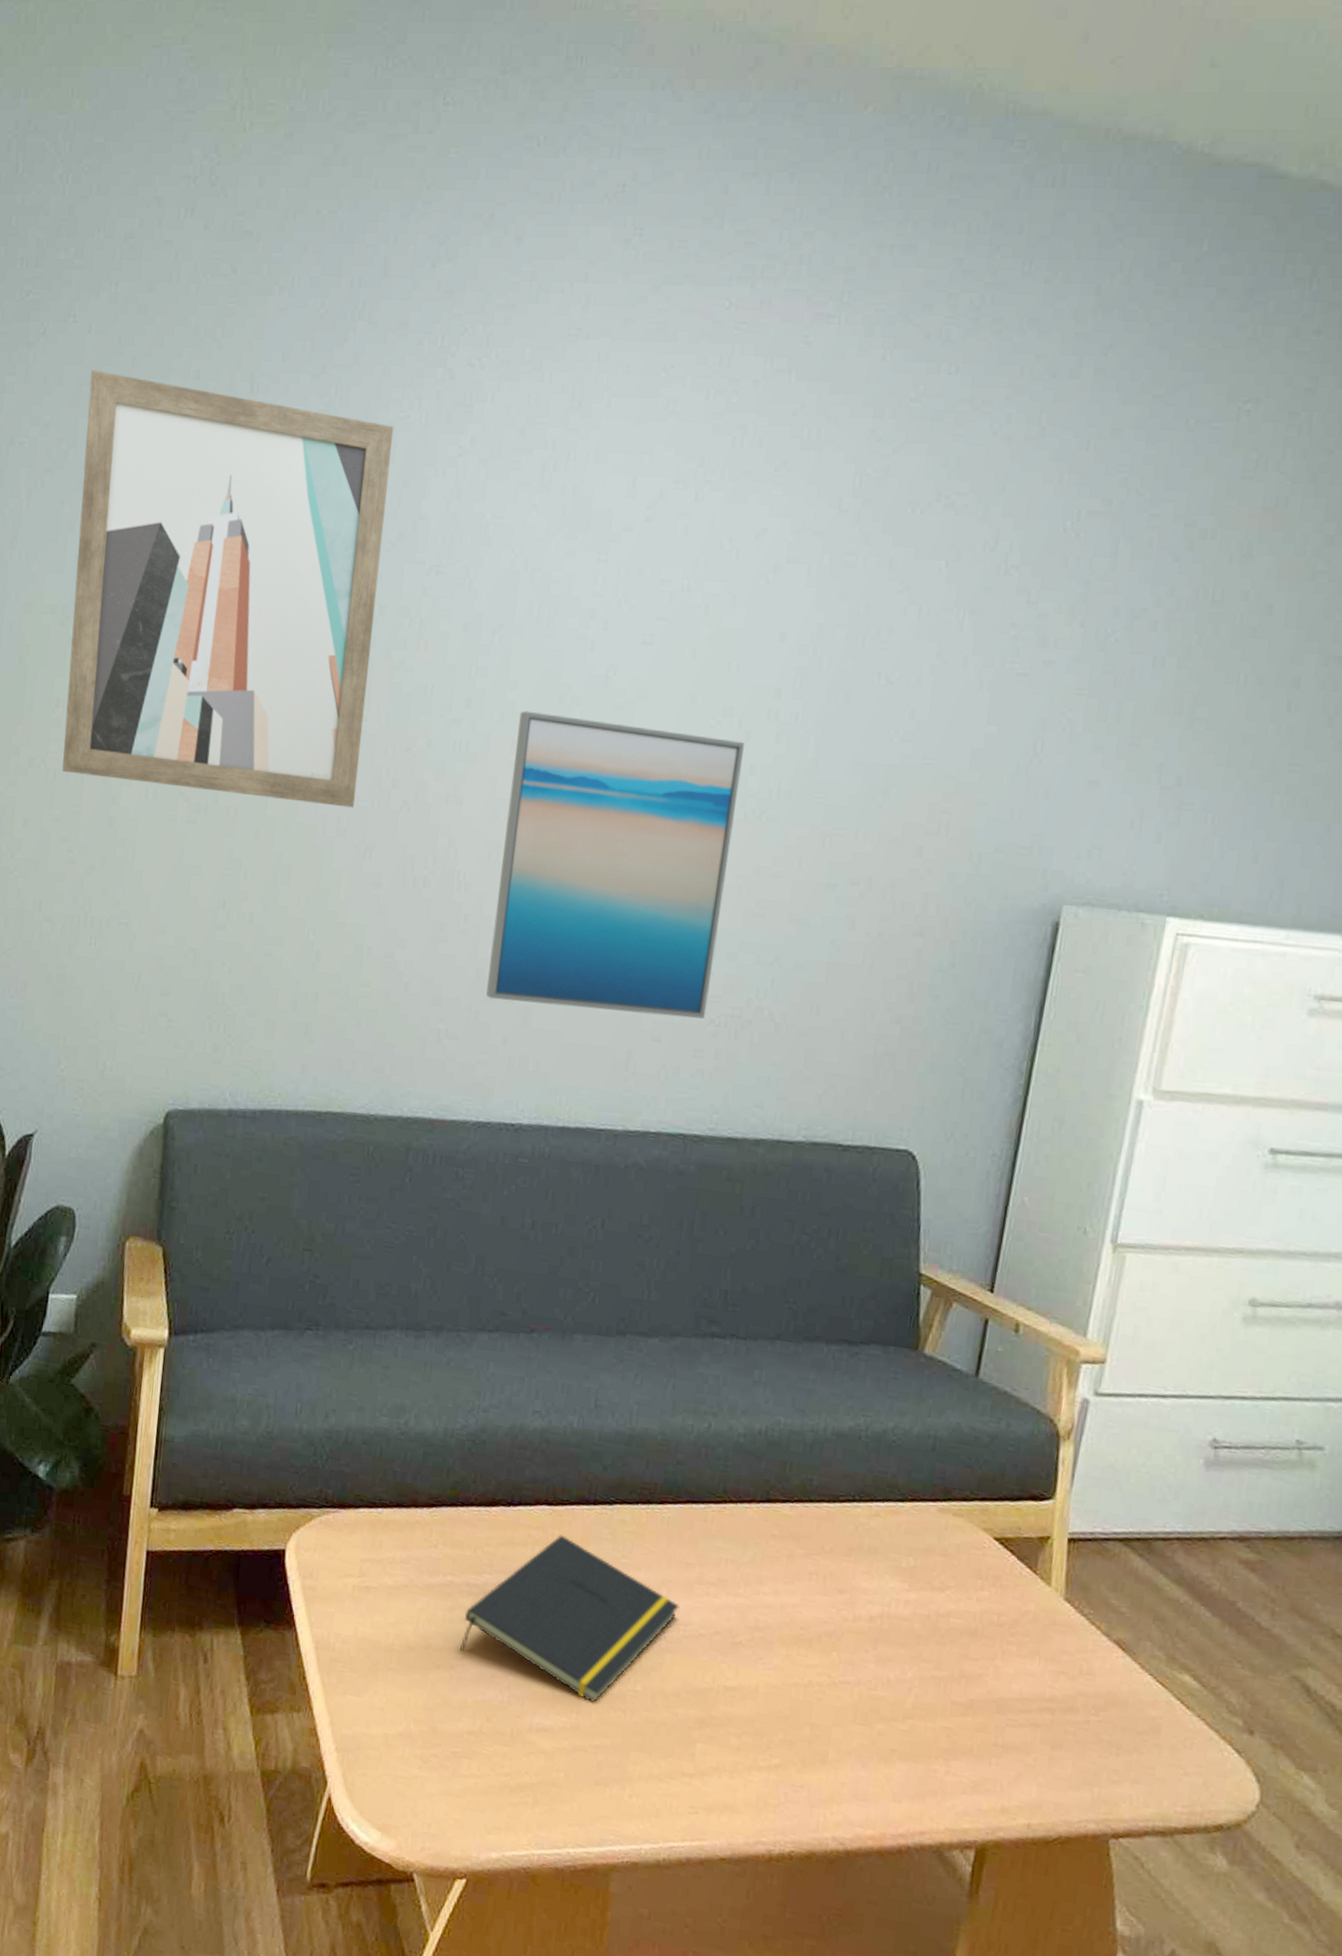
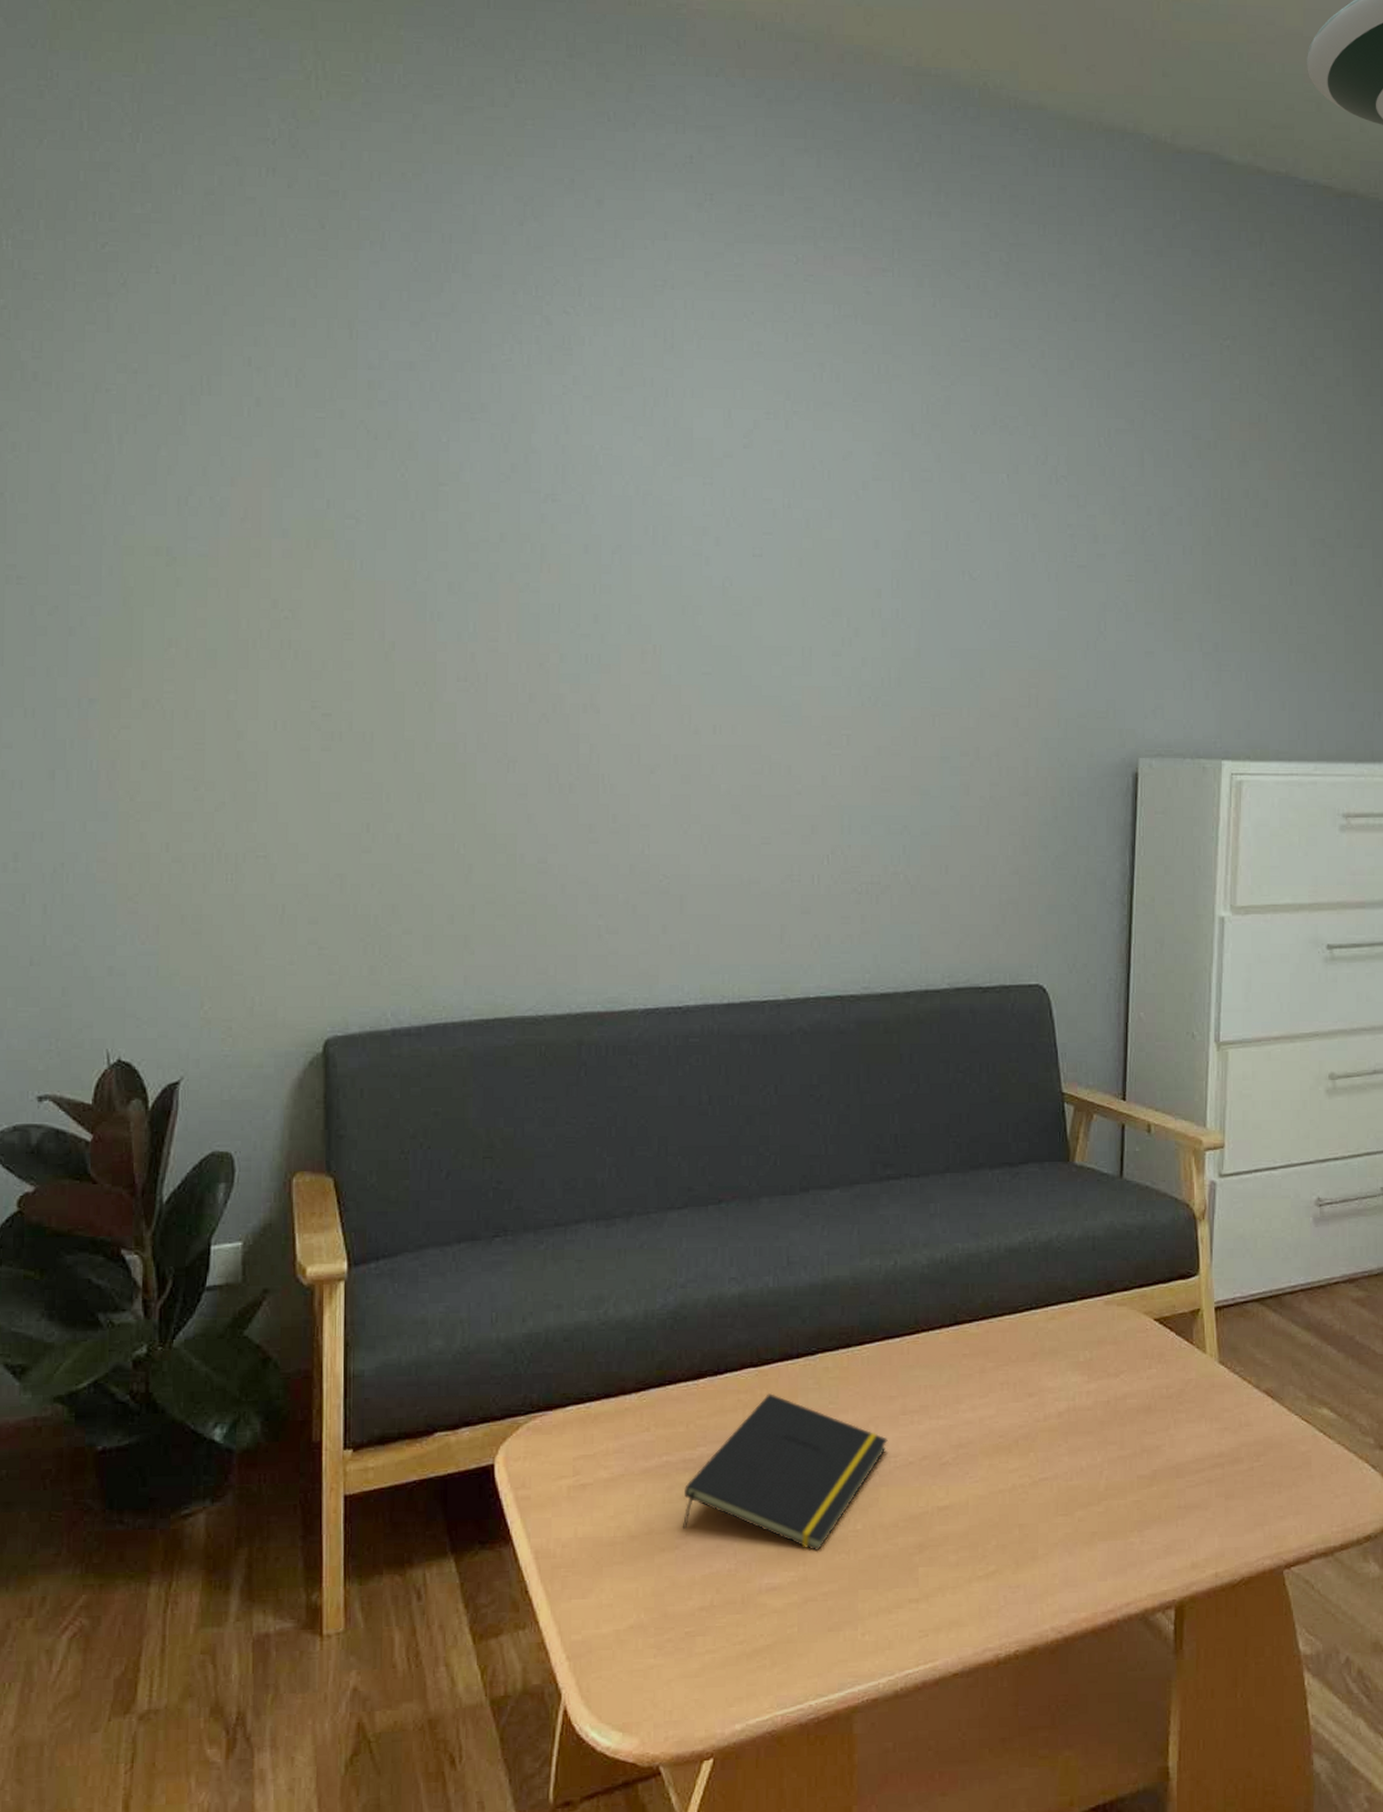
wall art: present [62,370,394,808] -> none [179,318,498,724]
wall art: present [486,710,745,1019] -> none [642,622,855,892]

